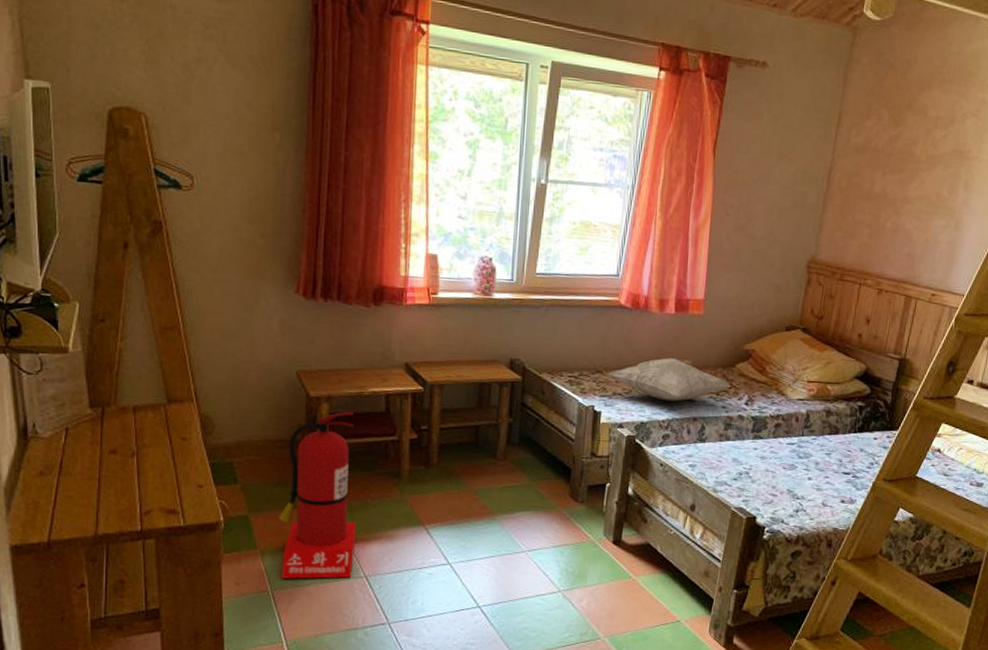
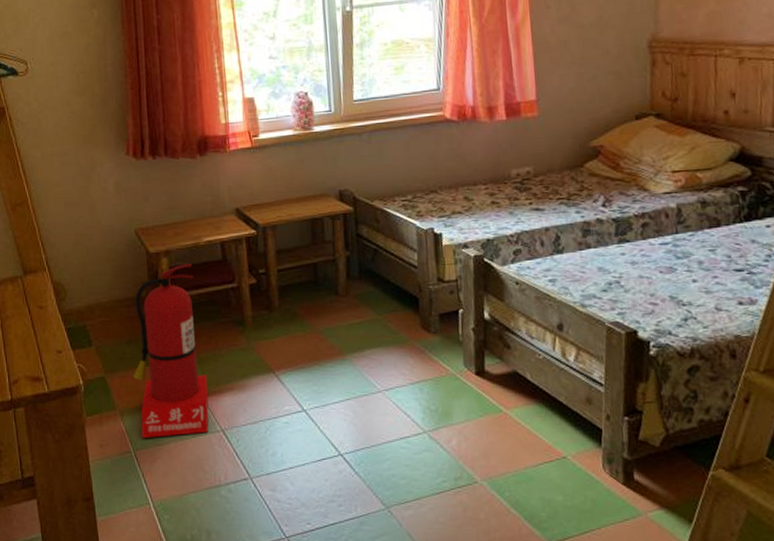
decorative pillow: present [608,358,731,402] -> none [444,166,583,214]

